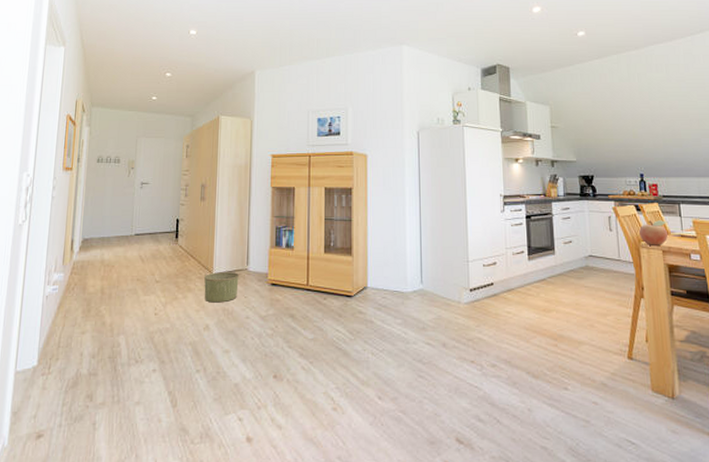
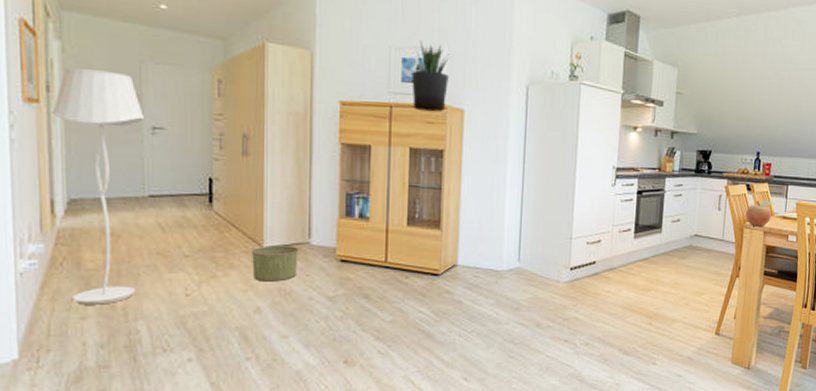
floor lamp: none [78,145,137,322] -> present [52,68,146,305]
planter: none [325,104,354,158] -> present [412,40,449,112]

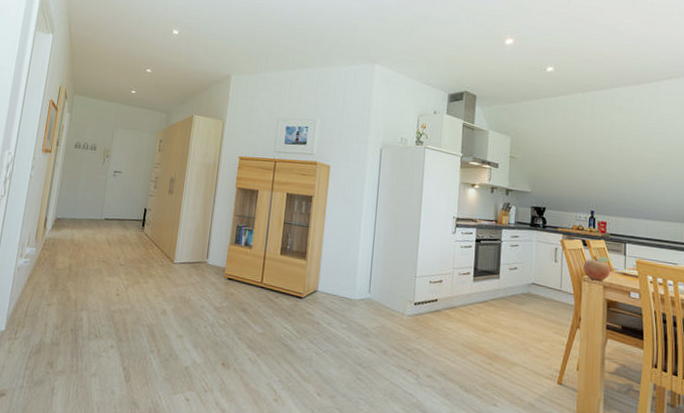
floor lamp: present [52,68,146,305] -> none [45,131,111,296]
basket: present [250,246,298,282] -> none [164,262,198,291]
planter: present [412,40,449,112] -> none [291,114,320,167]

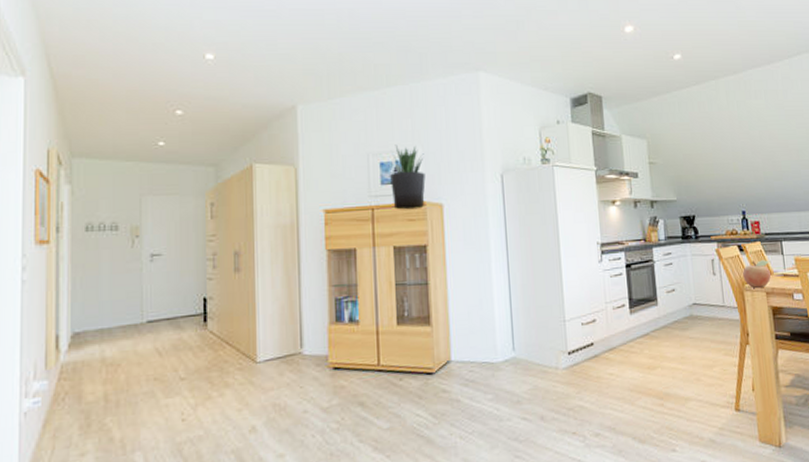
planter: none [291,114,320,167] -> present [390,144,426,210]

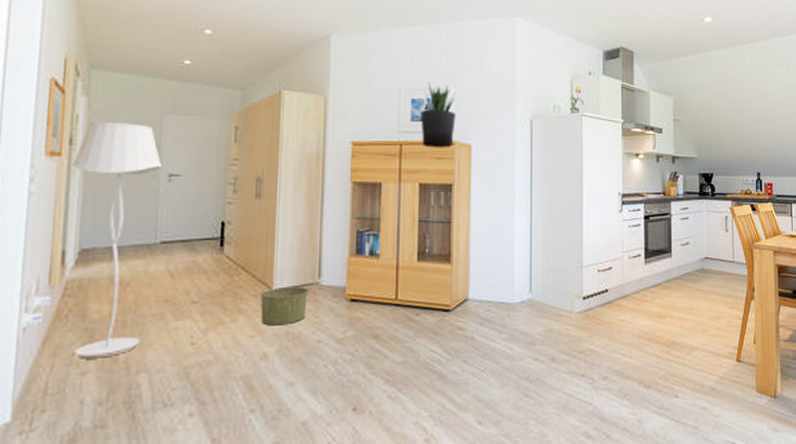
floor lamp: none [60,207,145,440] -> present [72,122,163,359]
basket: none [244,358,292,399] -> present [259,287,308,326]
fruit: present [743,260,772,289] -> none [753,220,780,247]

